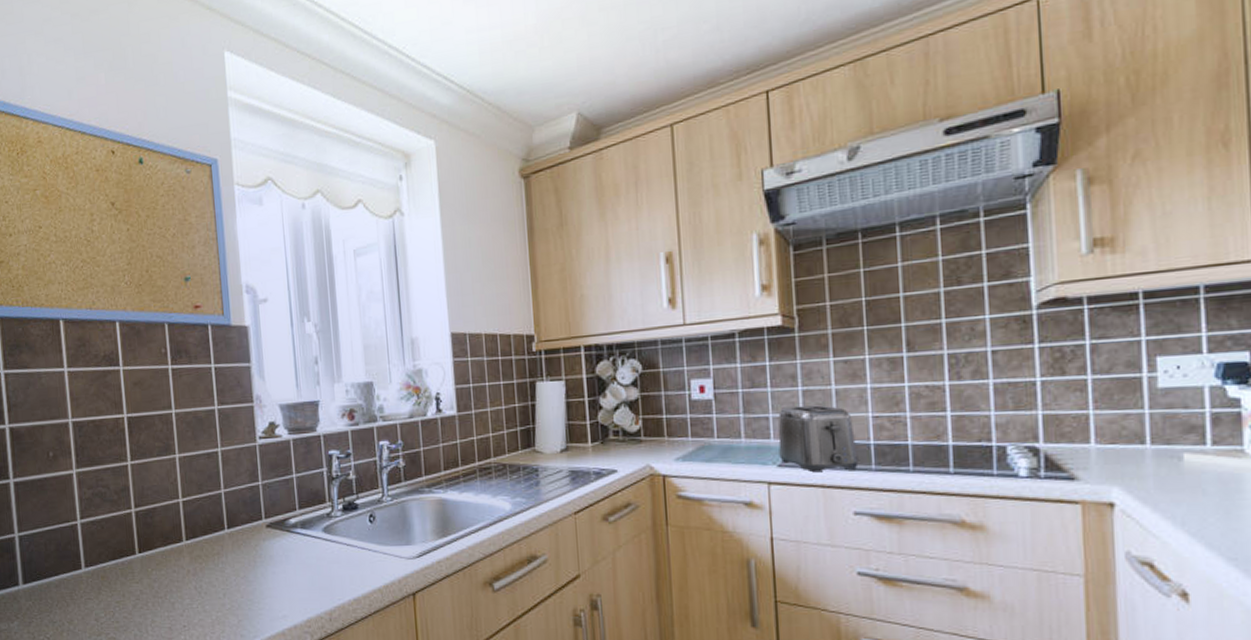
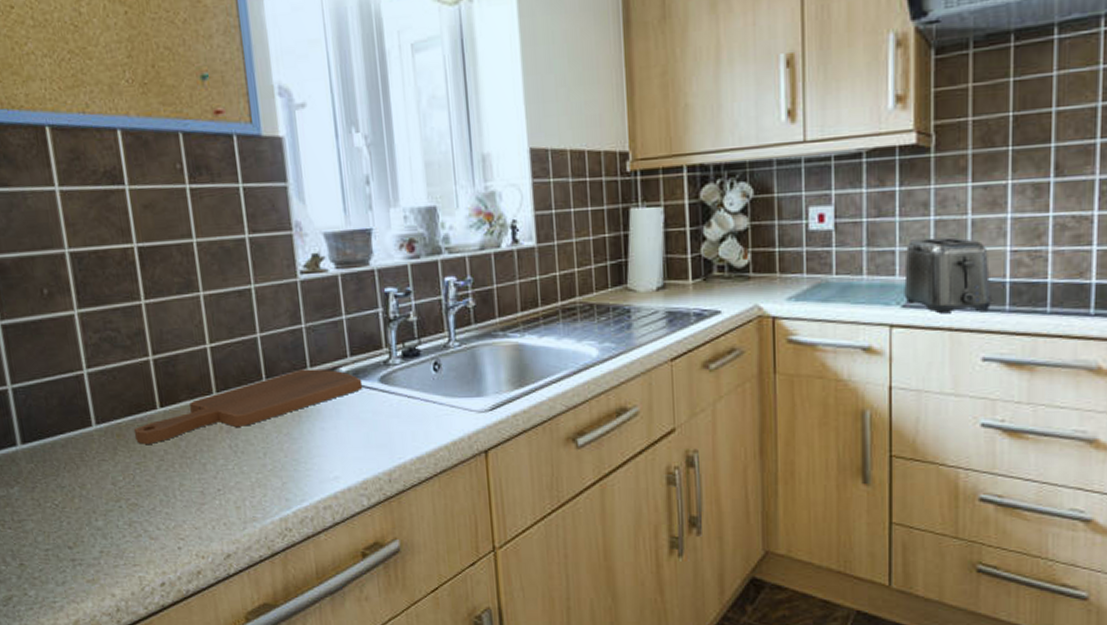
cutting board: none [116,520,309,585] -> present [134,369,363,444]

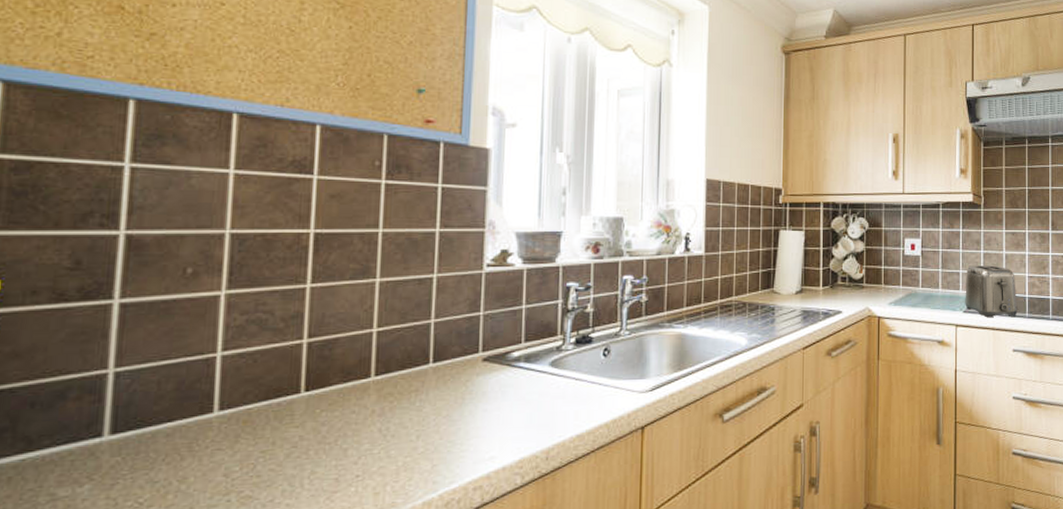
cutting board: present [134,369,363,444] -> none [267,353,533,431]

